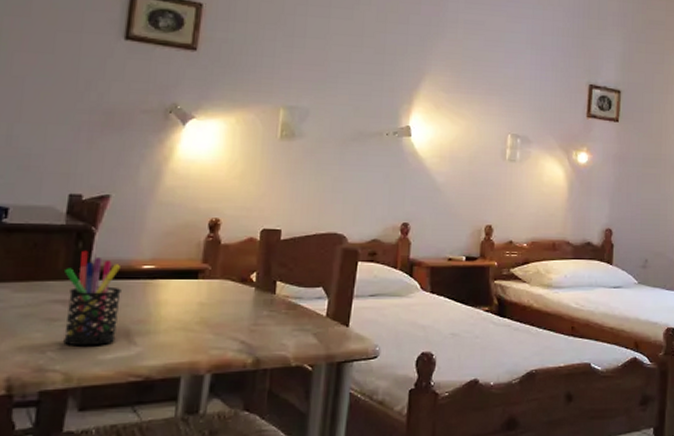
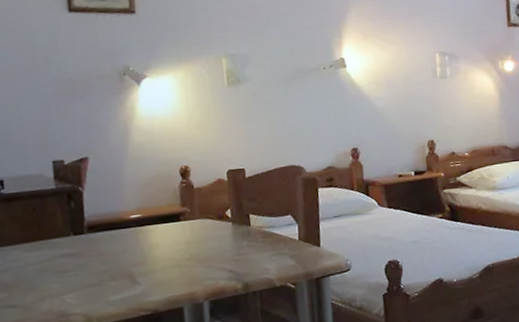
pen holder: present [63,250,122,346] -> none [64,208,121,292]

